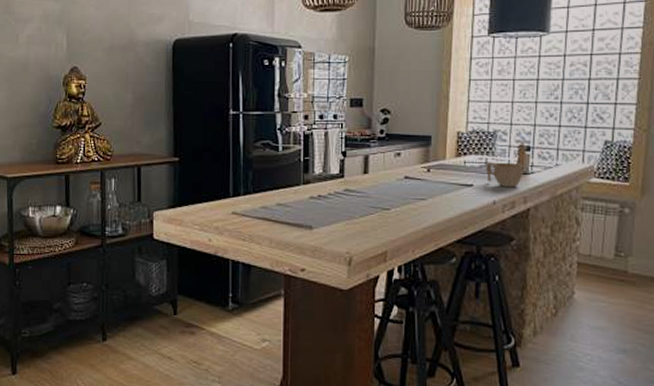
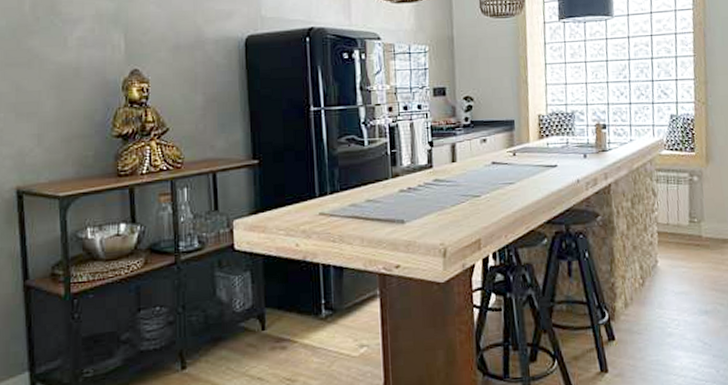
cup: present [486,162,522,188] -> none [567,141,601,166]

